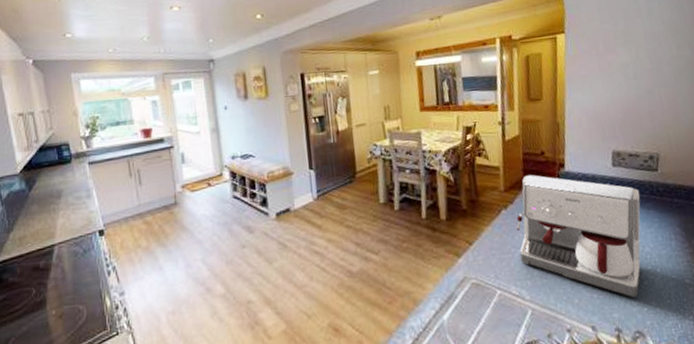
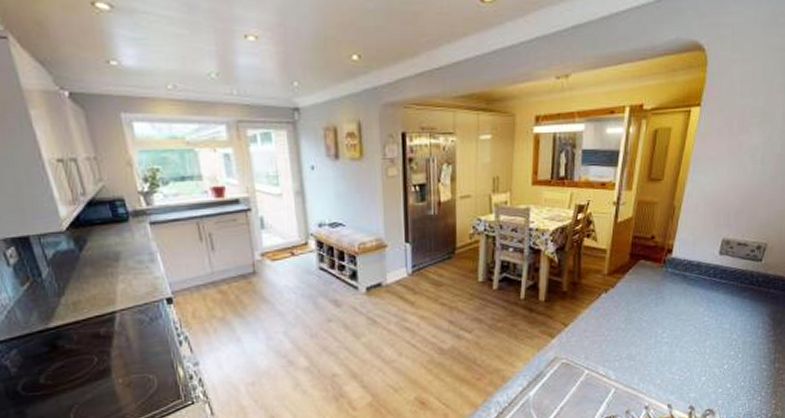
coffee maker: present [516,175,641,297] -> none [613,259,740,379]

